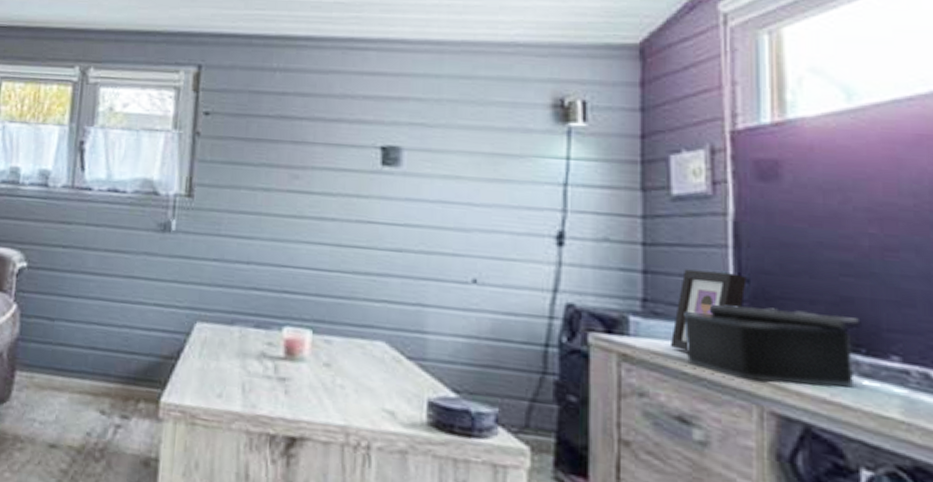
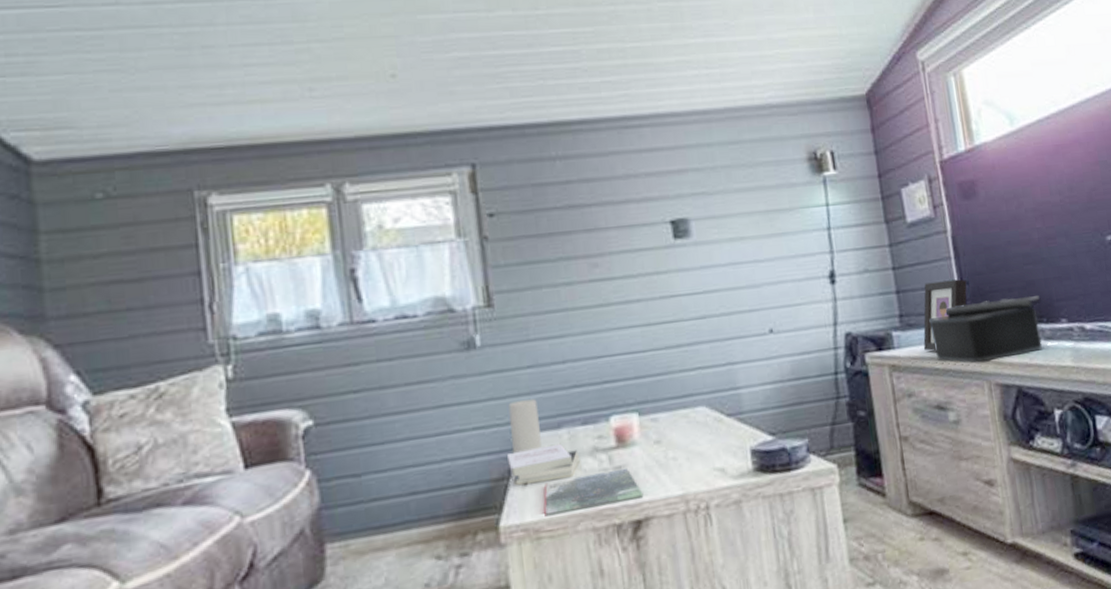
books: none [179,335,247,374] -> present [507,443,580,485]
candle: none [186,289,216,340] -> present [508,399,542,453]
magazine: none [203,373,303,418] -> present [543,467,644,517]

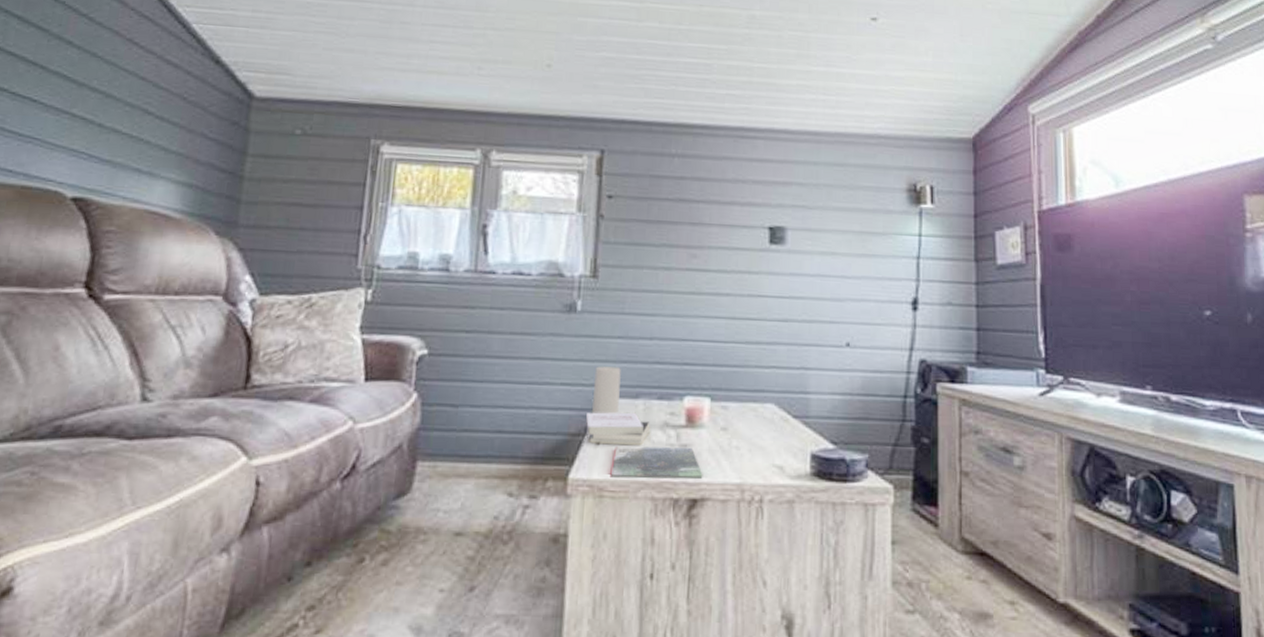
picture frame: present [923,279,967,352] -> none [996,325,1050,394]
speaker: present [929,295,1043,363] -> none [1006,352,1126,415]

